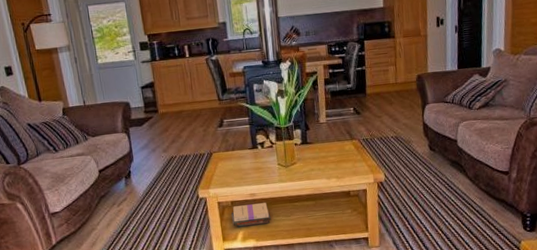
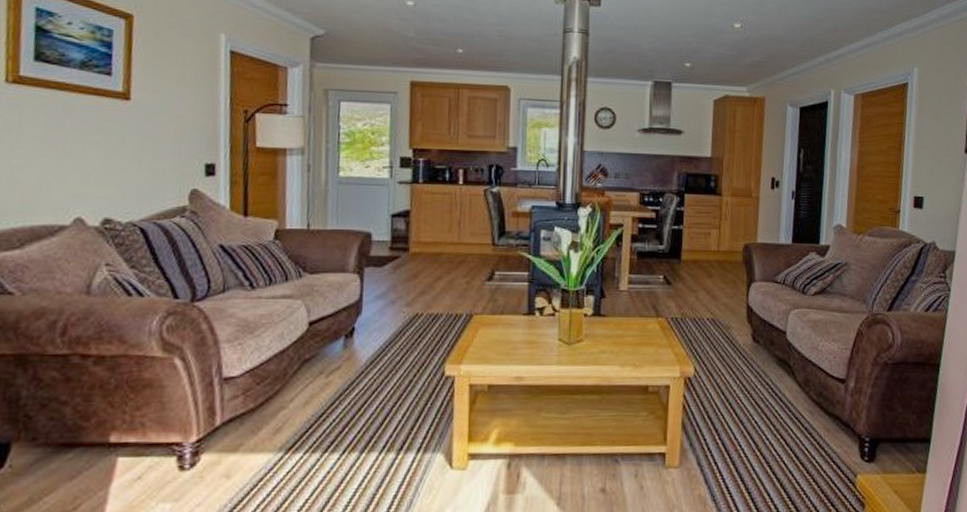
books: present [231,203,271,227] -> none [485,391,540,423]

